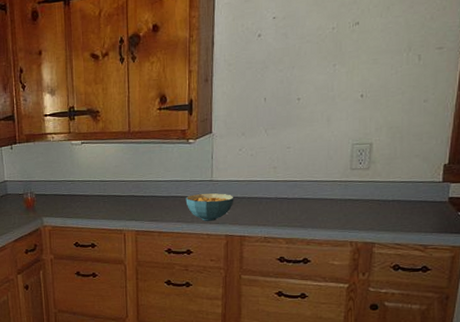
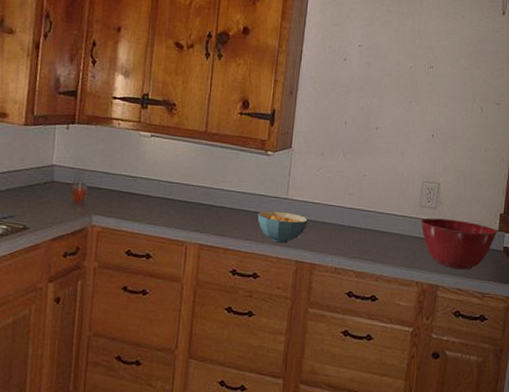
mixing bowl: none [352,177,441,225] -> present [421,218,498,270]

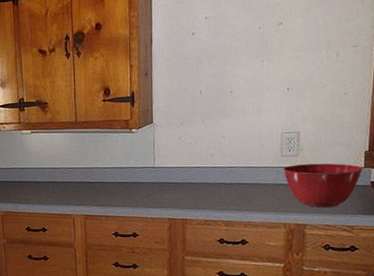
cereal bowl: present [257,211,308,243] -> none [130,179,176,206]

